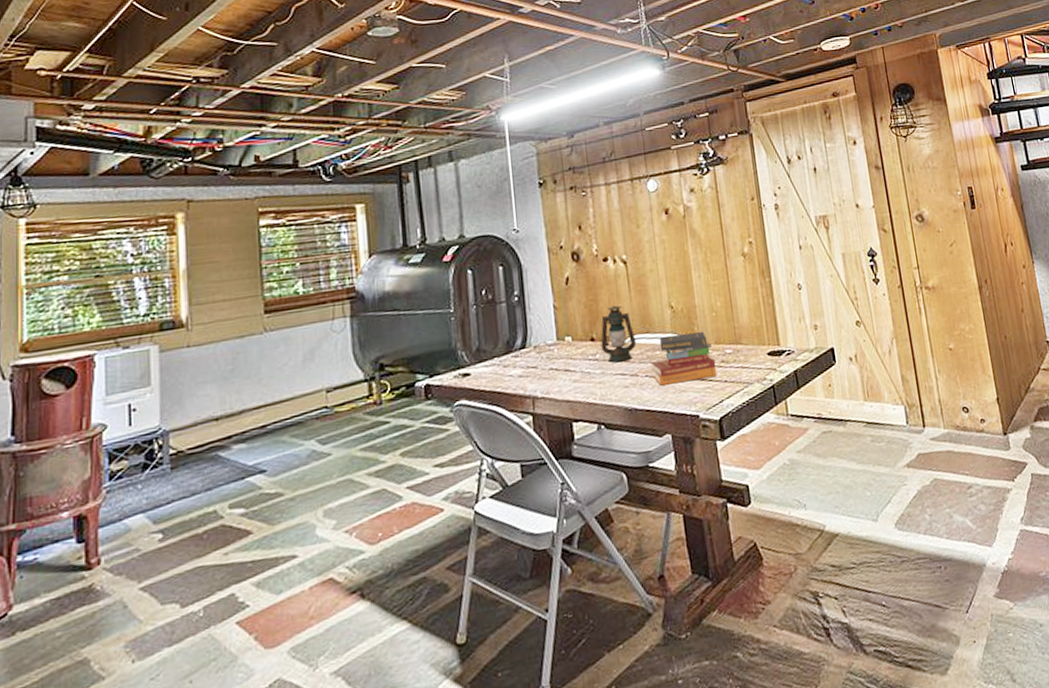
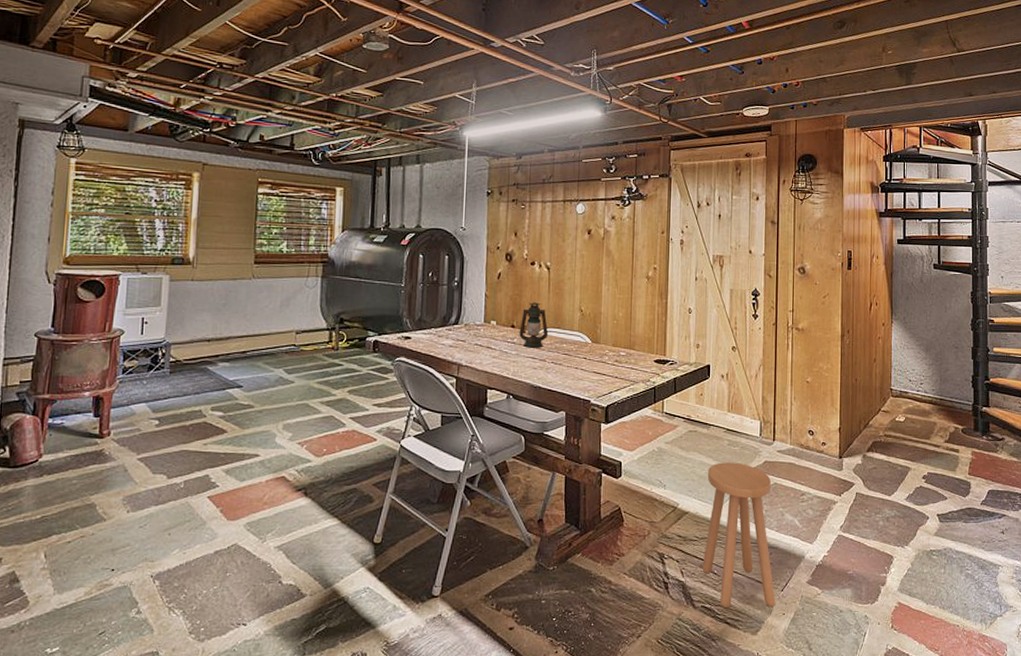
books: present [651,332,717,386] -> none [557,333,611,373]
stool: none [852,461,963,648] -> present [702,462,776,609]

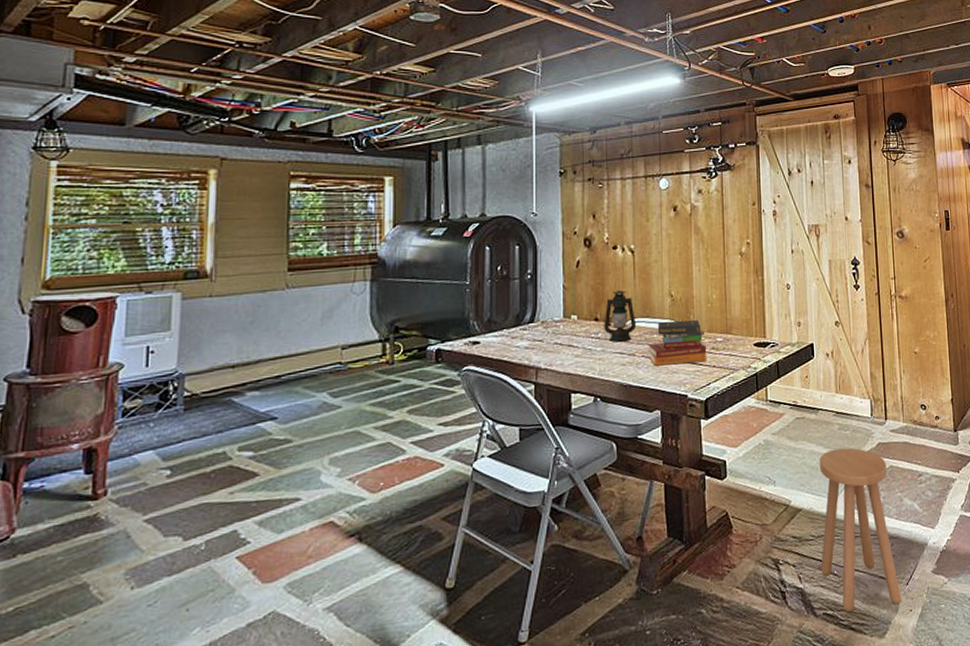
books: none [557,333,611,373] -> present [648,320,707,366]

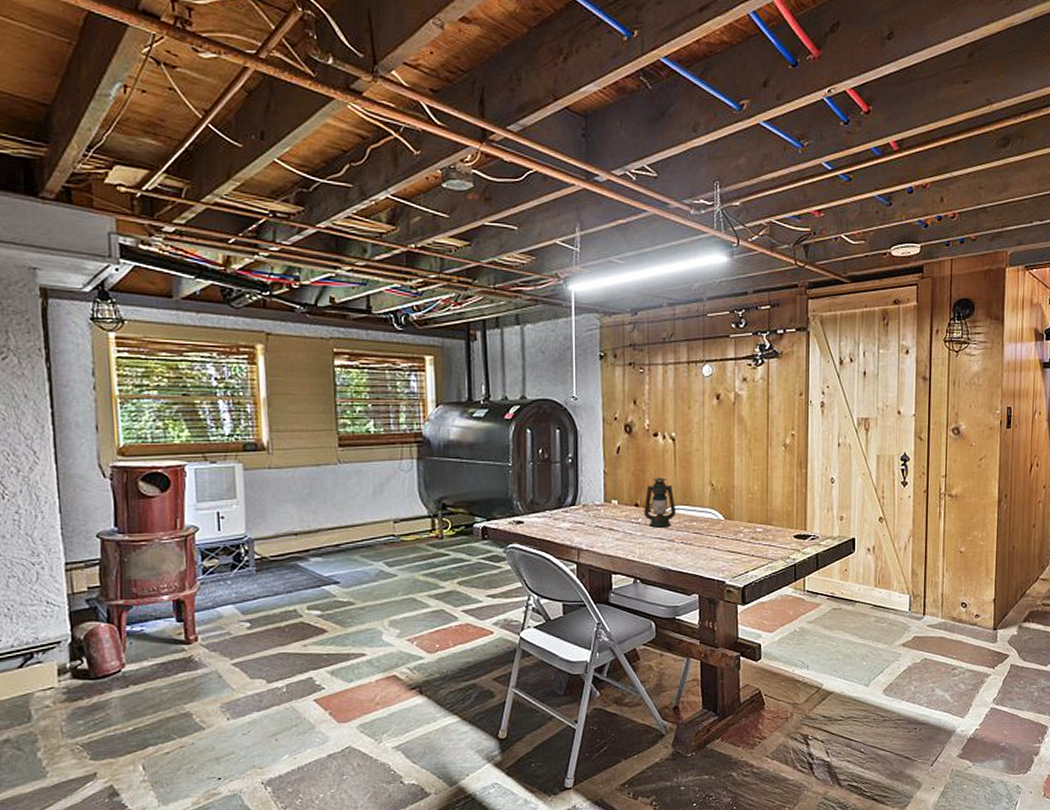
books: present [648,320,707,366] -> none [688,509,746,552]
stool: present [819,447,902,613] -> none [848,639,925,786]

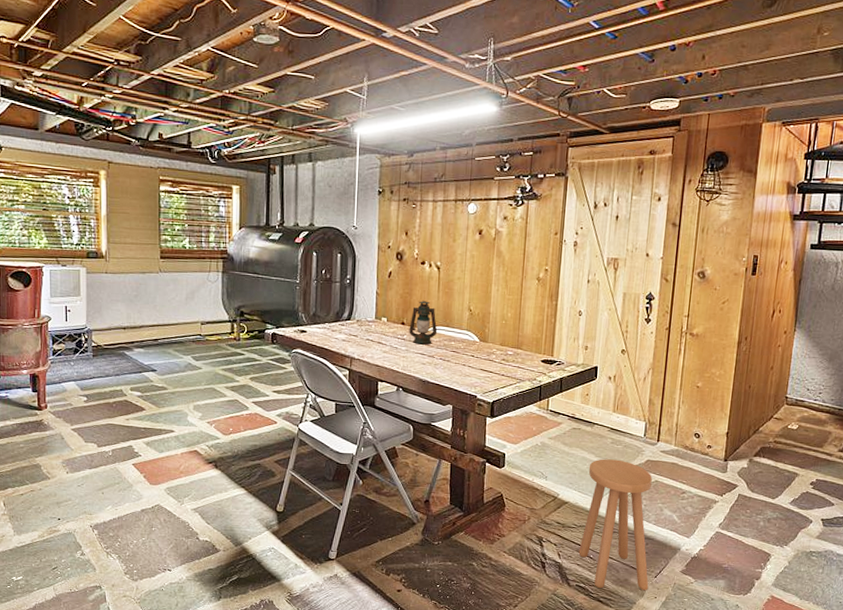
stool: none [848,639,925,786] -> present [578,459,652,590]

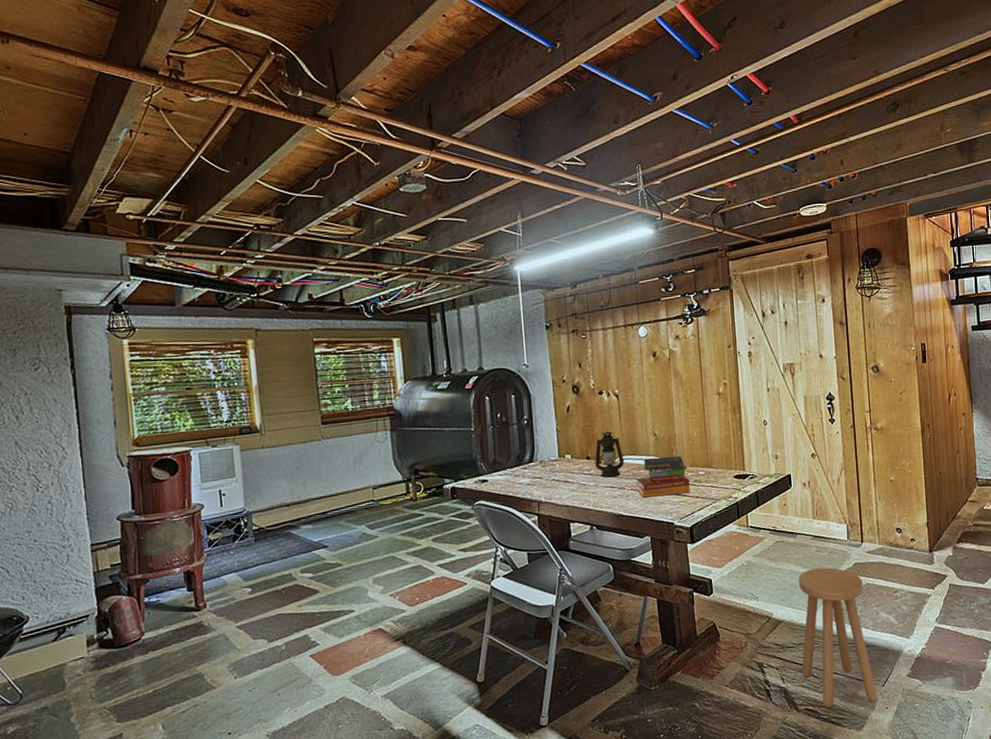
books: none [445,331,498,370] -> present [636,456,691,498]

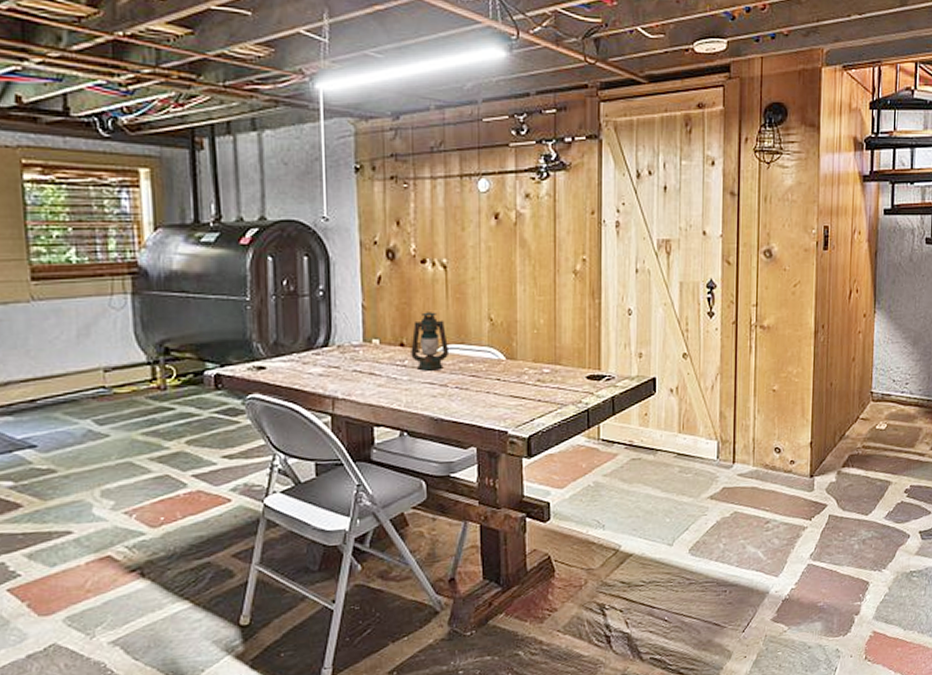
books: present [636,456,691,498] -> none [463,347,532,399]
stool: present [798,567,878,709] -> none [650,491,736,658]

